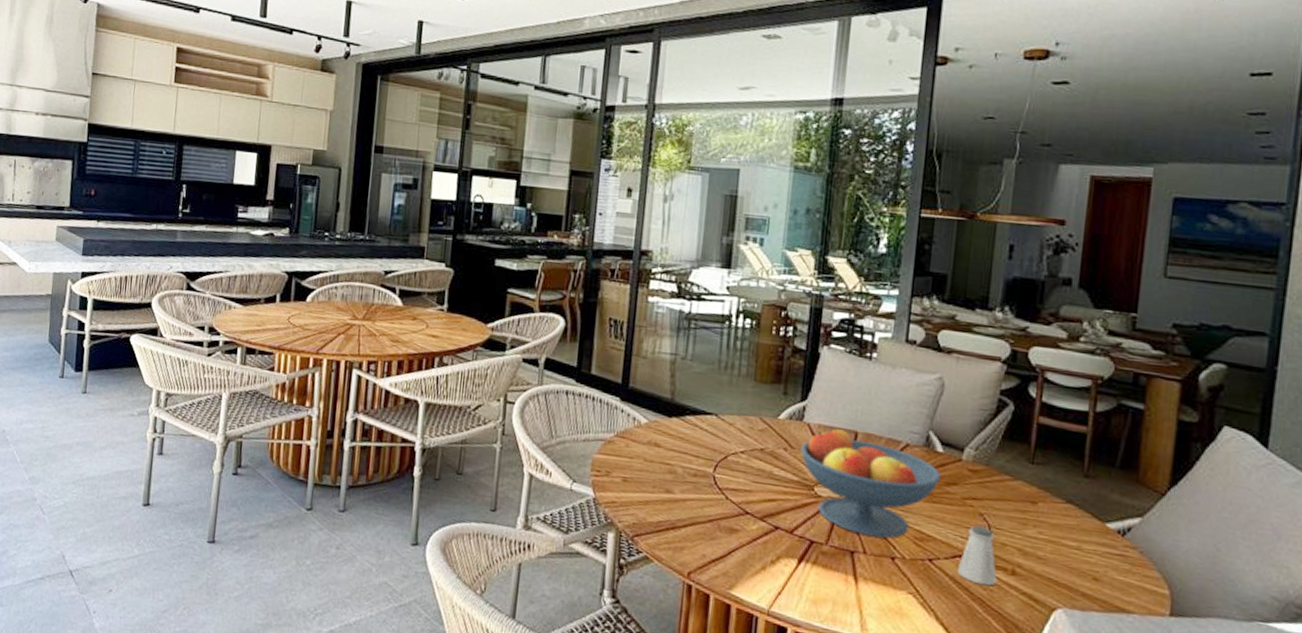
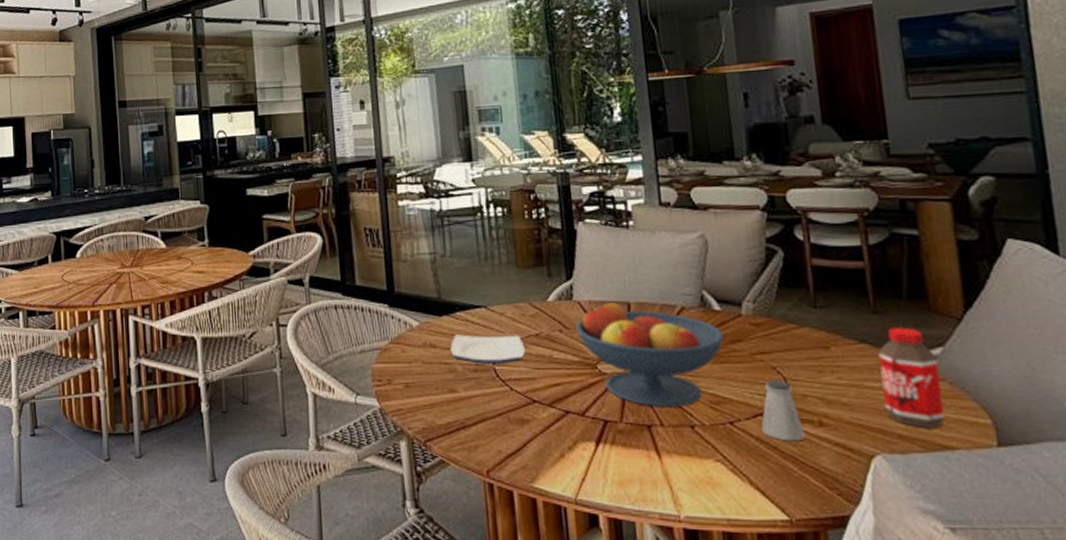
plate: none [674,437,748,473] -> present [450,334,525,364]
bottle: none [1076,492,1135,591] -> present [878,326,945,428]

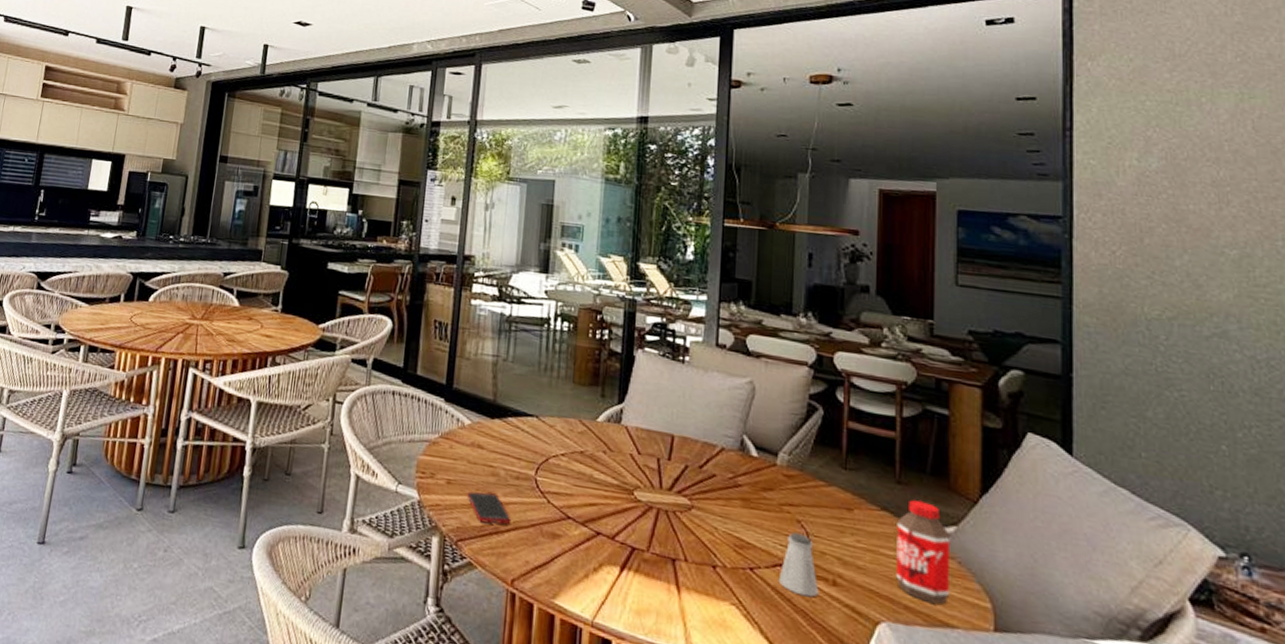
cell phone: none [427,390,477,420] -> present [467,491,512,525]
plate: present [450,334,525,364] -> none [496,439,568,476]
fruit bowl: present [576,302,725,407] -> none [619,429,758,546]

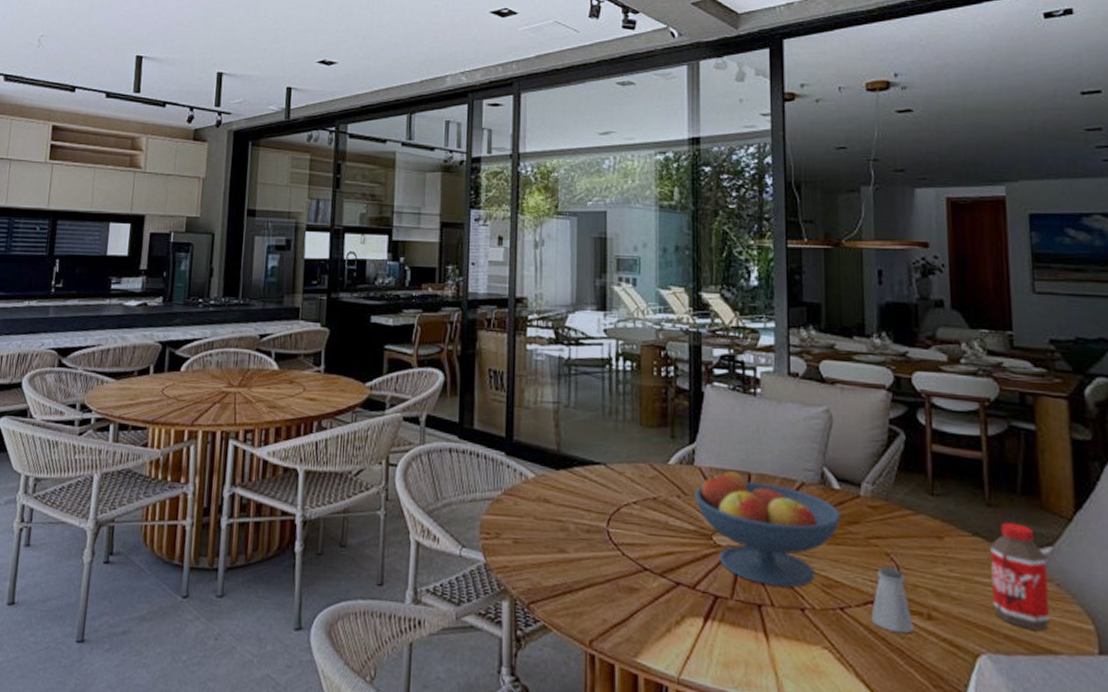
cell phone: present [467,491,512,525] -> none [536,549,585,583]
fruit bowl: none [619,429,758,546] -> present [695,469,842,588]

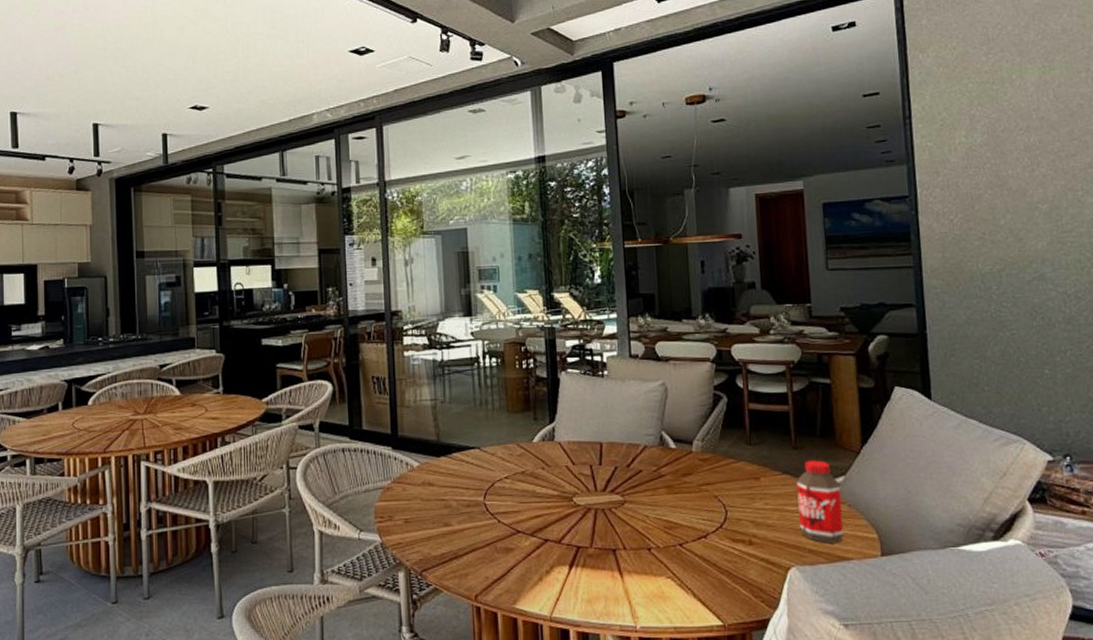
fruit bowl: present [695,469,842,588] -> none [556,442,678,533]
saltshaker: present [871,566,914,634] -> none [704,506,739,559]

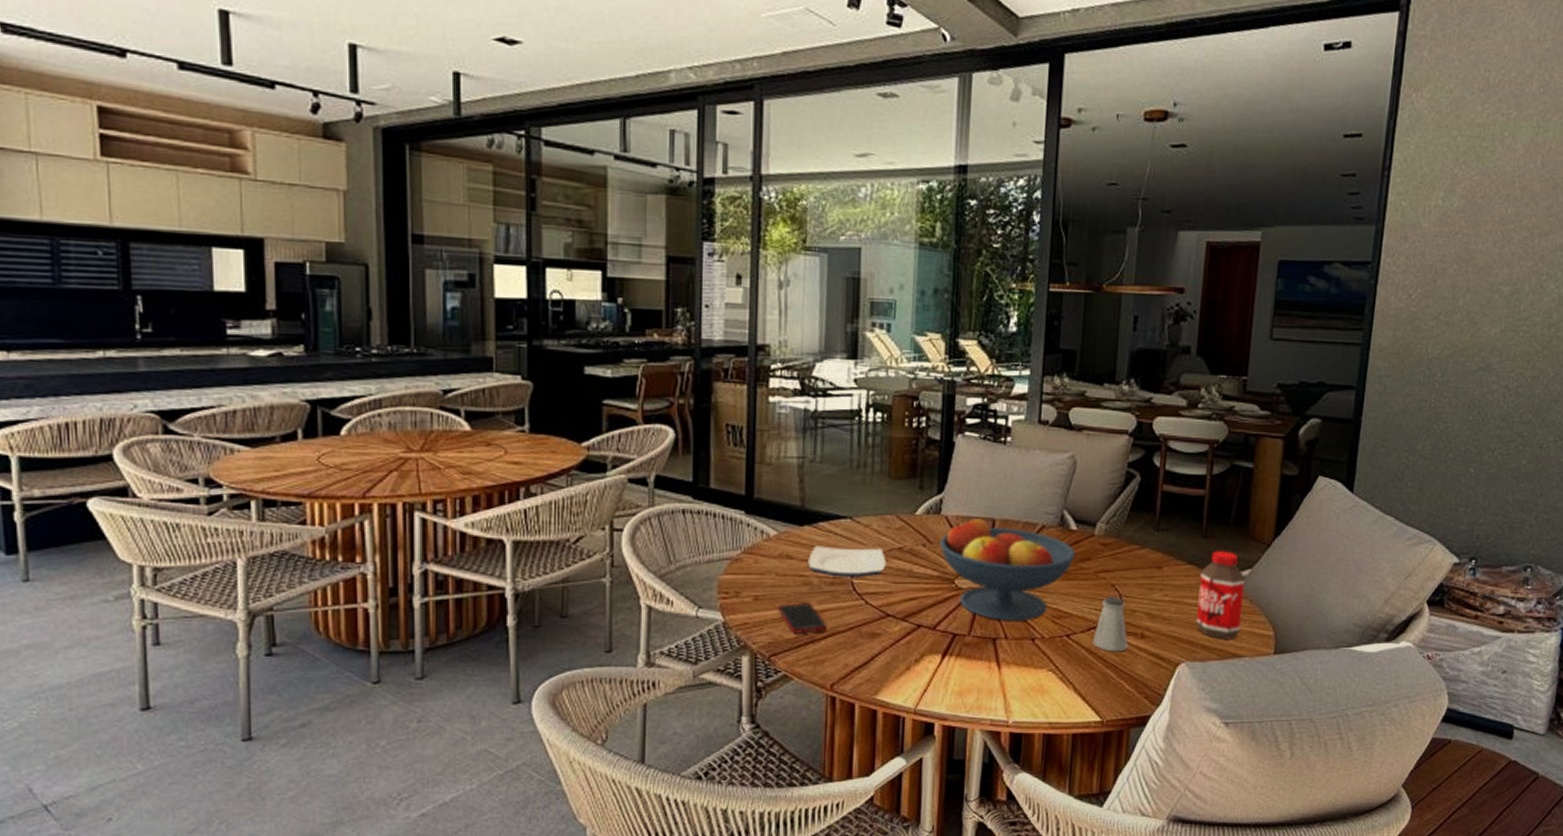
cell phone: none [424,524,468,551] -> present [777,603,828,634]
plate: none [446,473,512,500] -> present [808,546,886,577]
fruit bowl: none [556,442,678,533] -> present [940,517,1076,621]
saltshaker: none [704,506,739,559] -> present [1092,596,1128,652]

